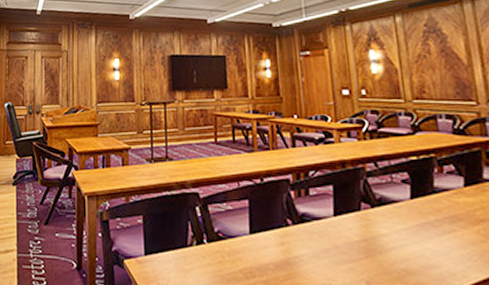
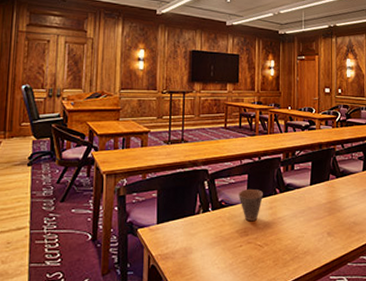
cup: none [239,217,272,259] -> present [239,188,264,221]

